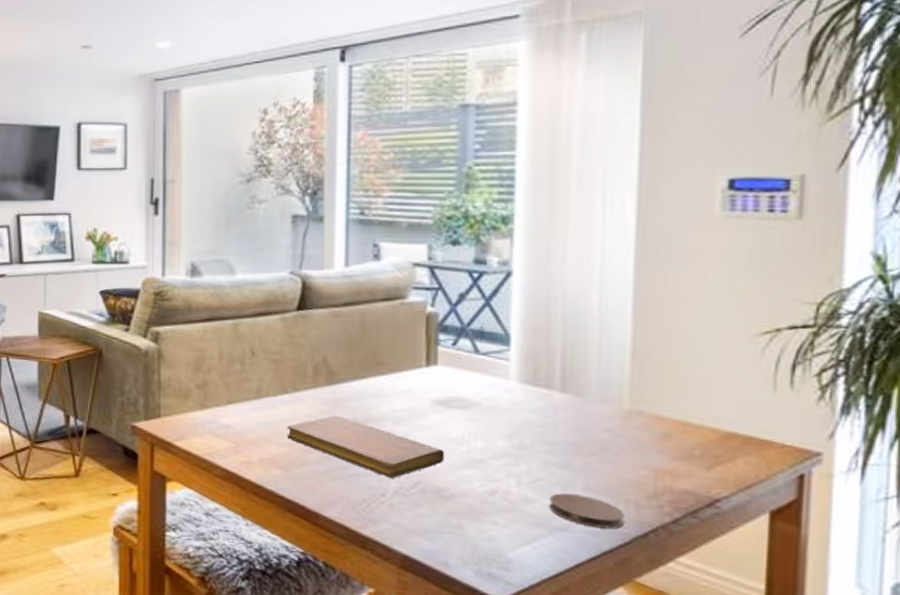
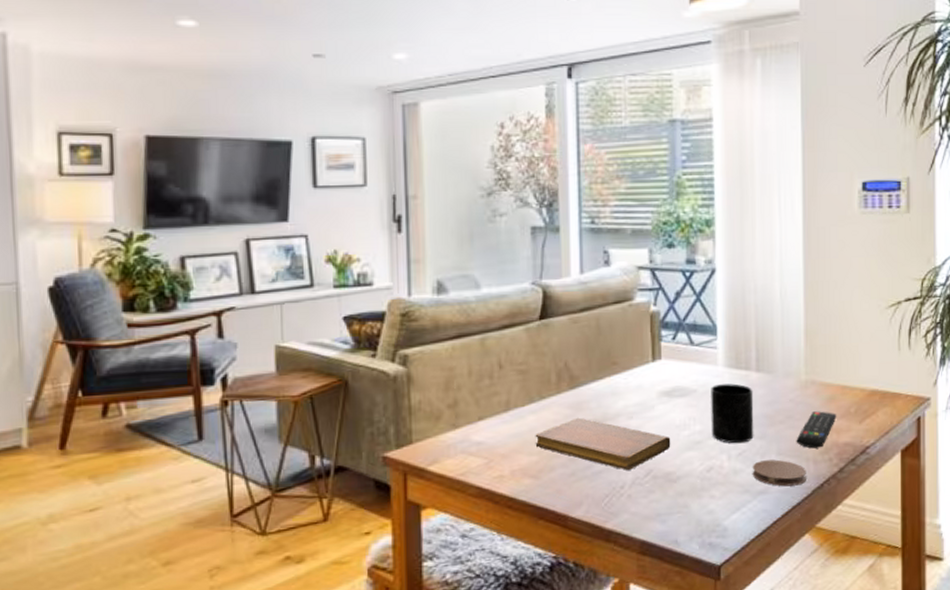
mug: none [497,400,556,470] -> present [711,383,754,444]
remote control: none [611,447,673,491] -> present [796,411,837,449]

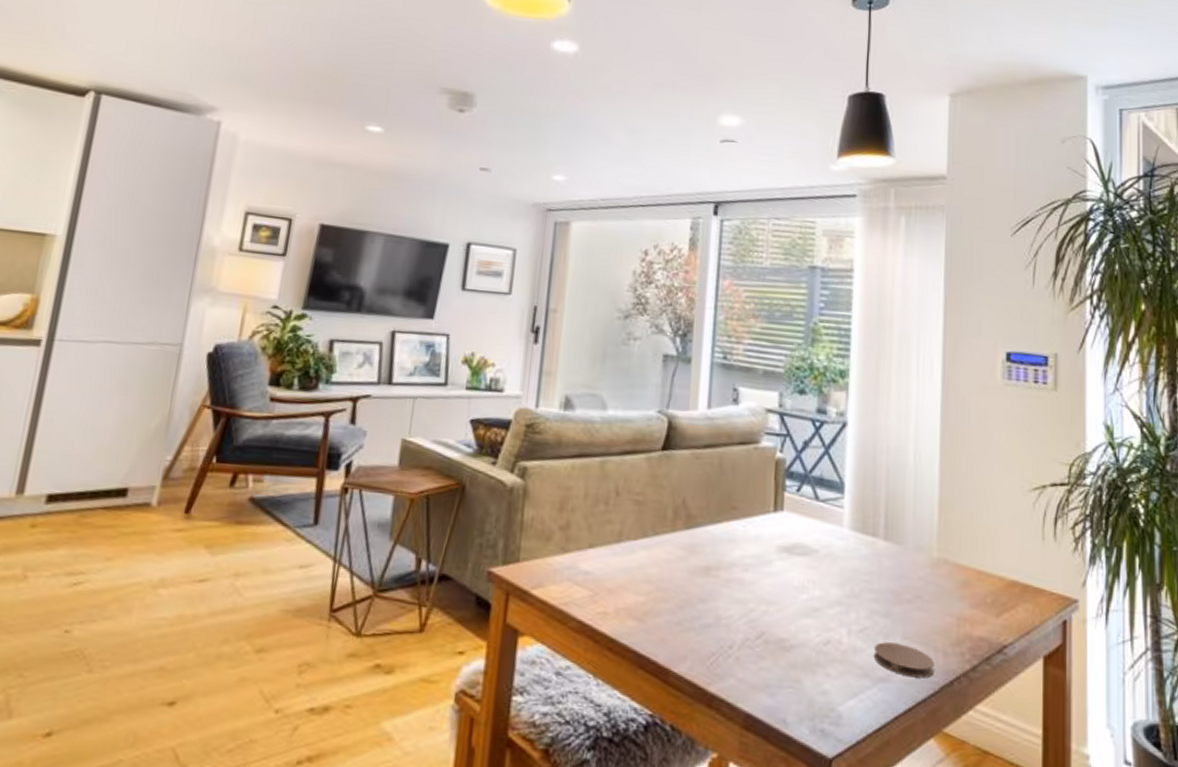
notebook: present [535,417,671,470] -> none [643,560,787,629]
mug: present [711,383,754,444] -> none [831,547,880,619]
remote control: present [796,411,837,449] -> none [924,595,971,638]

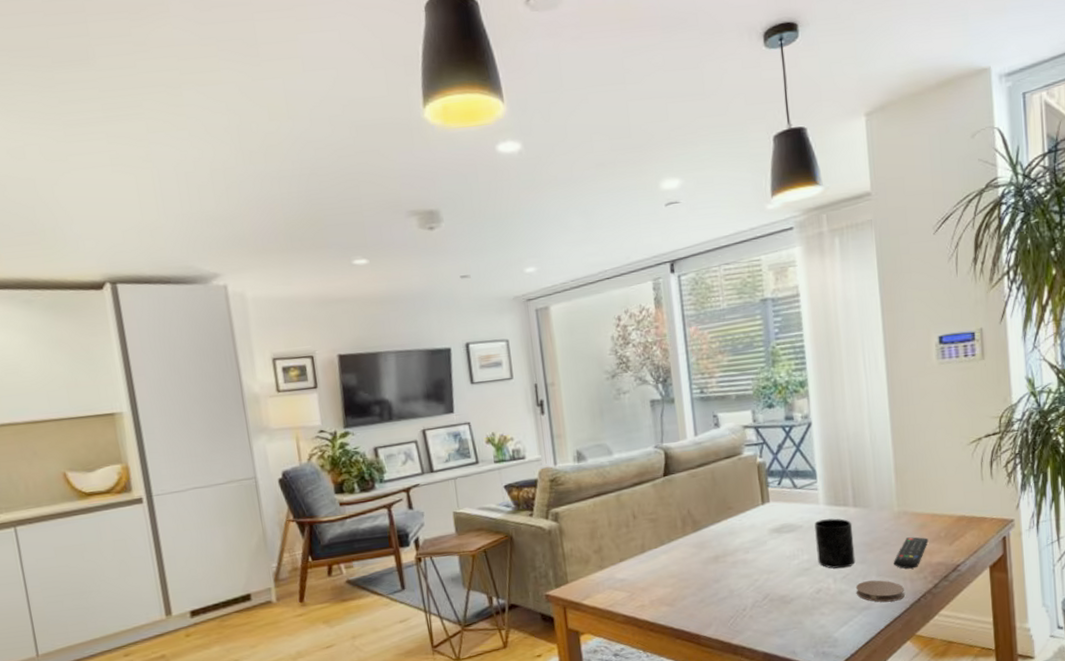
mug: none [831,547,880,619] -> present [814,518,856,569]
remote control: none [924,595,971,638] -> present [893,537,929,569]

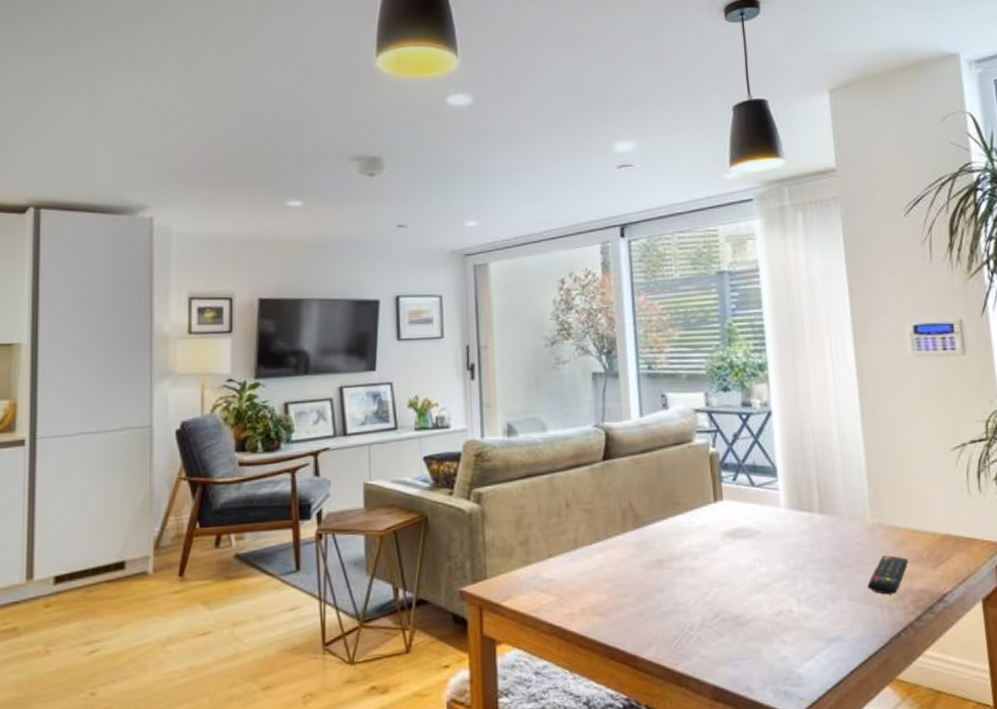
mug: present [814,518,856,569] -> none [775,525,823,588]
coaster: present [855,580,905,603] -> none [823,605,882,634]

